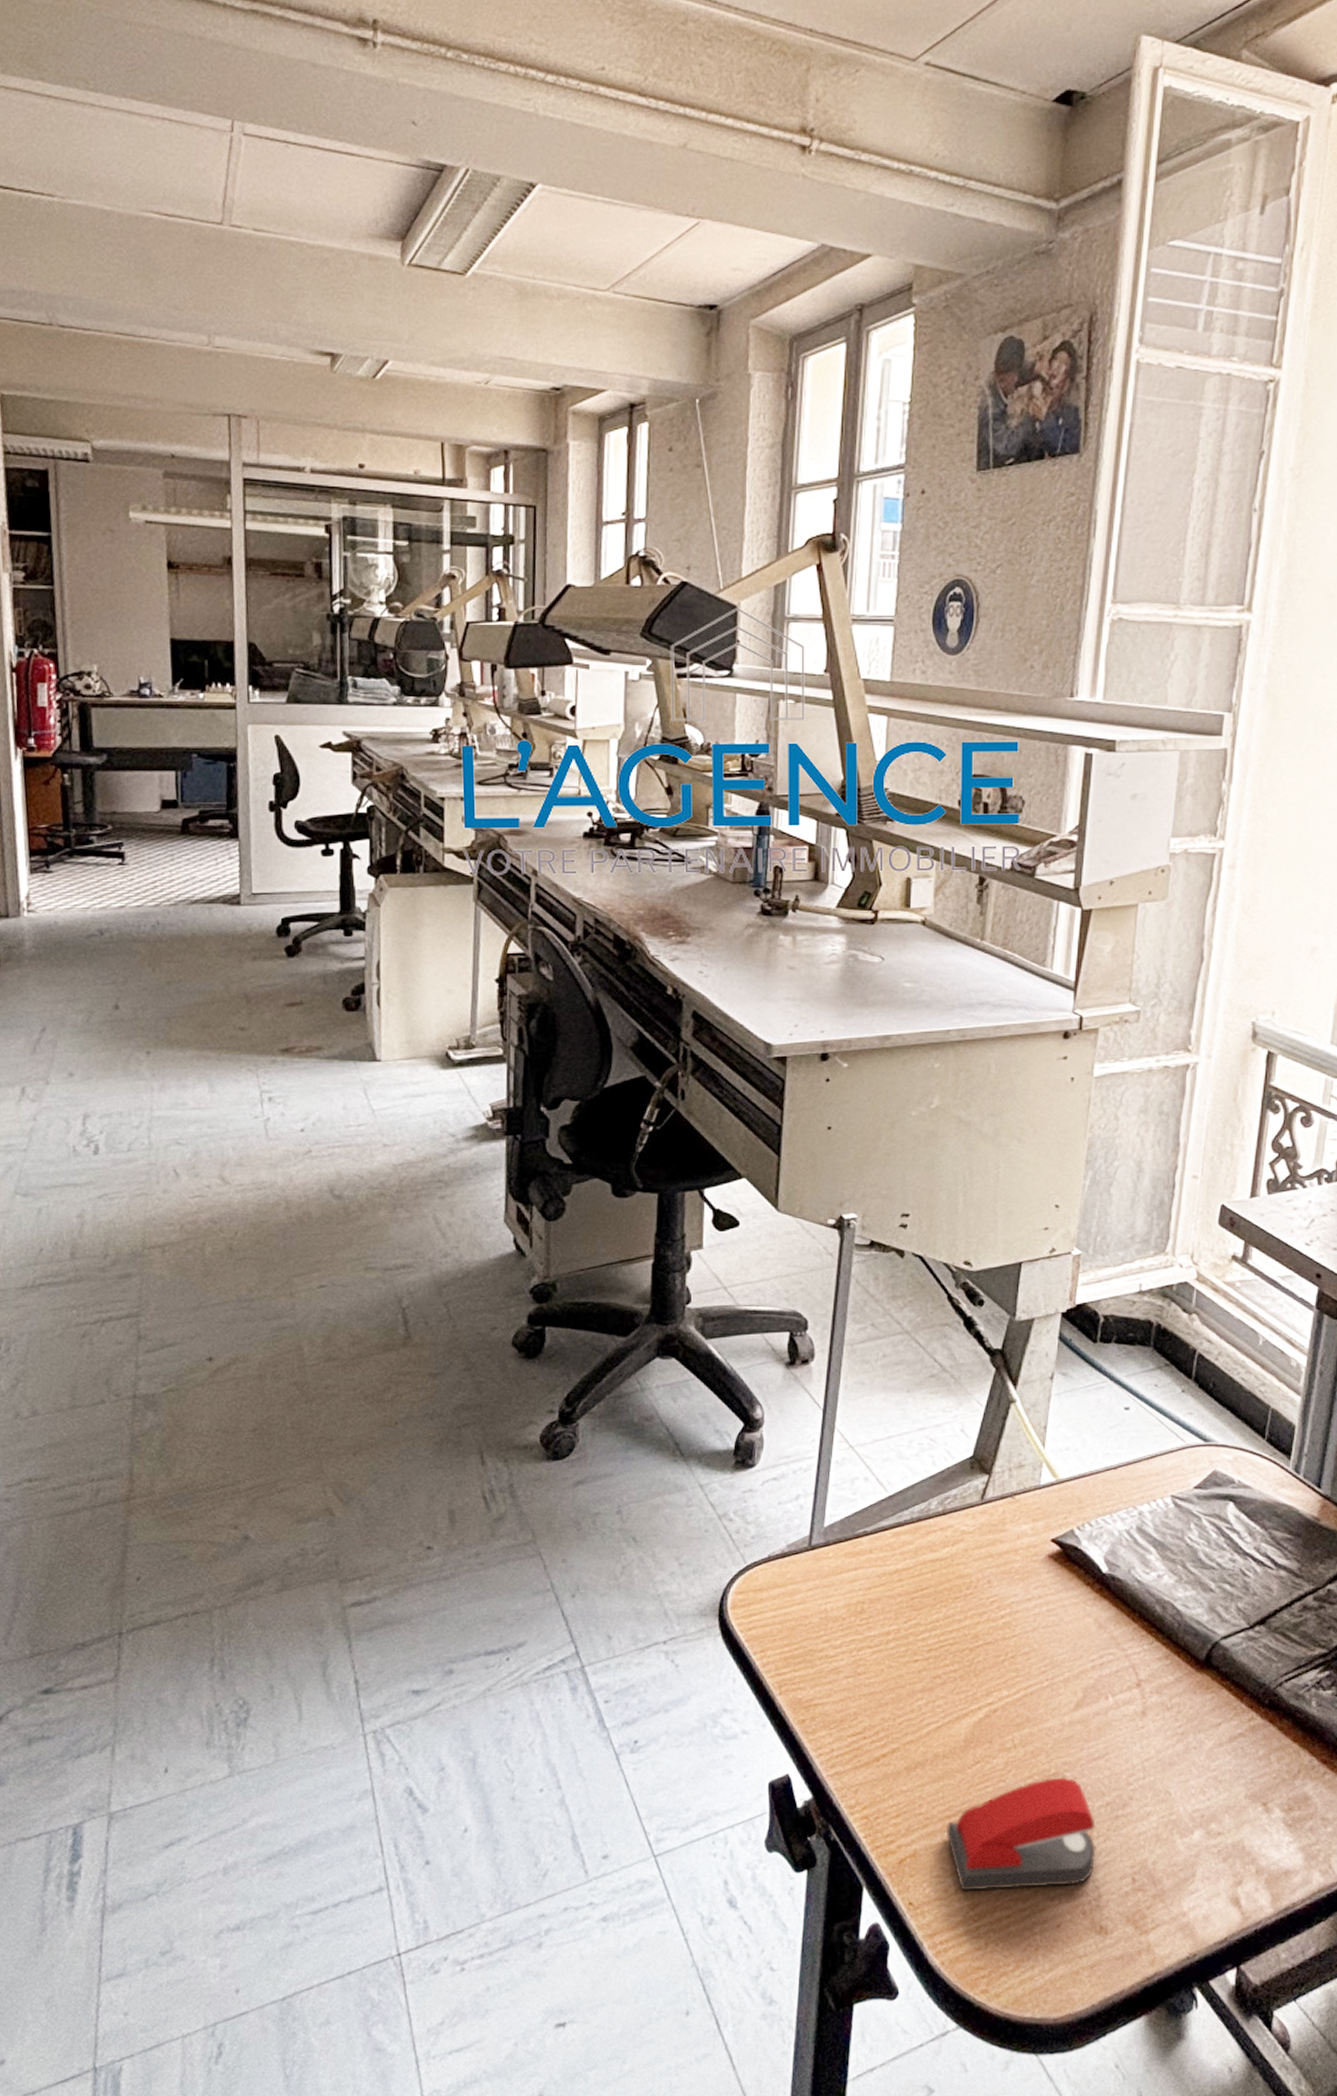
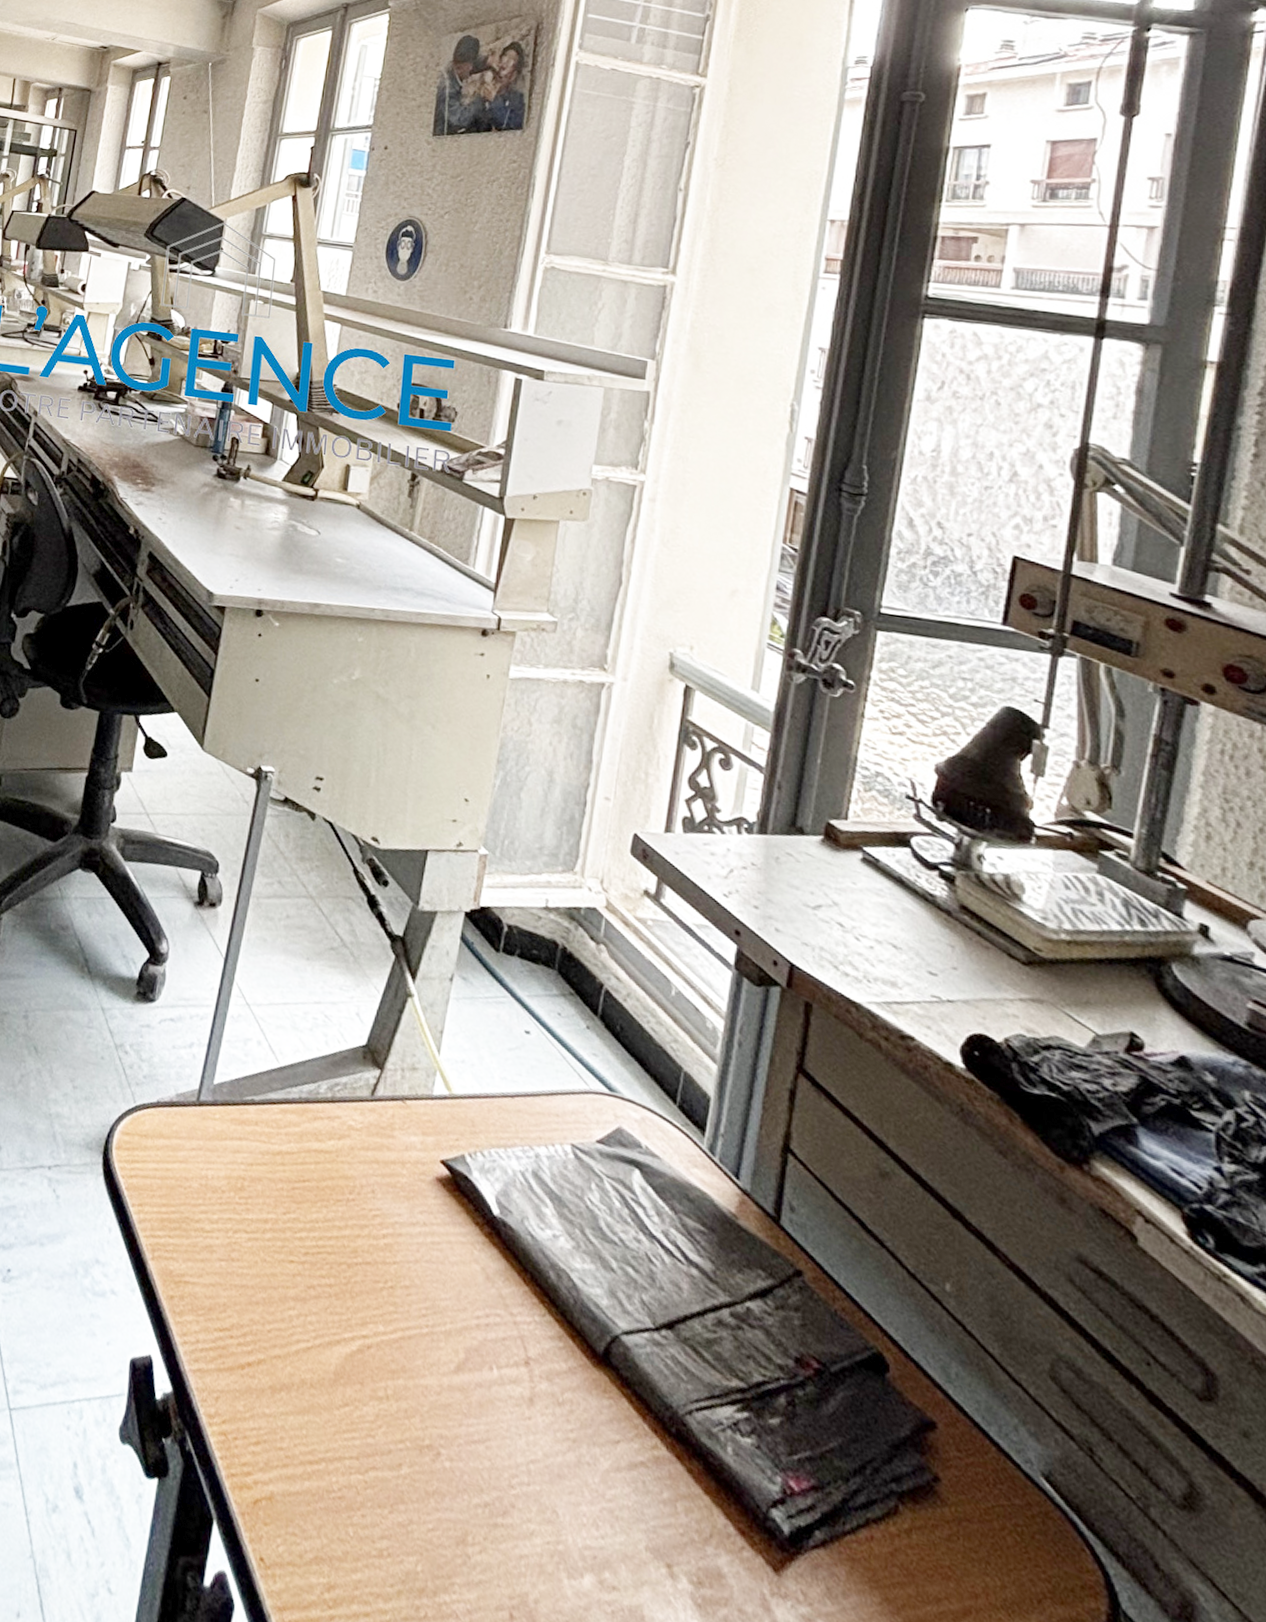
stapler: present [947,1777,1096,1891] -> none [307,1447,471,1599]

